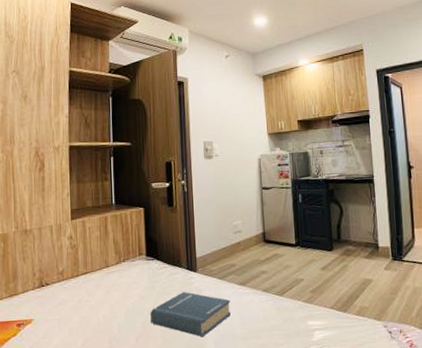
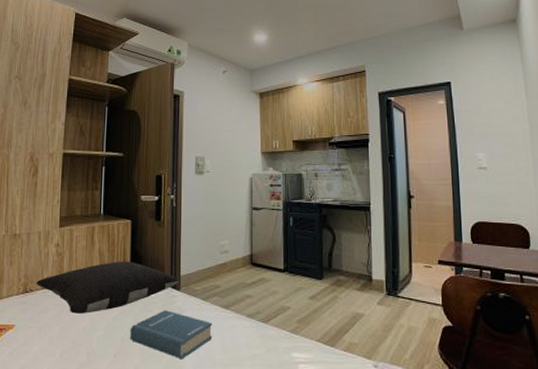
pillow: none [52,247,195,303] -> present [36,261,179,314]

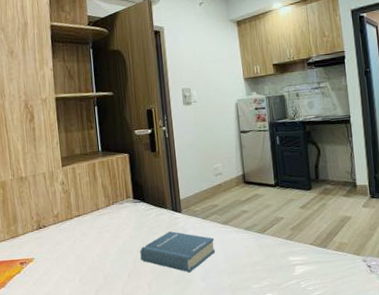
pillow: present [36,261,179,314] -> none [48,191,180,243]

